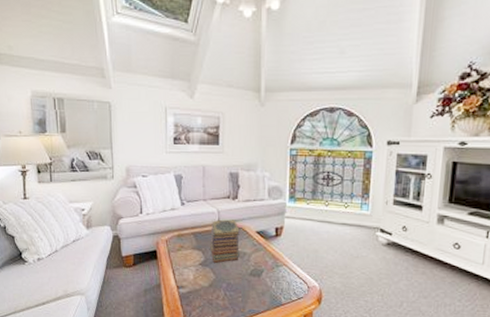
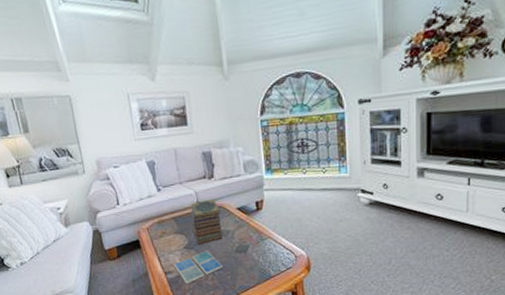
drink coaster: none [188,270,235,301] -> present [174,251,223,285]

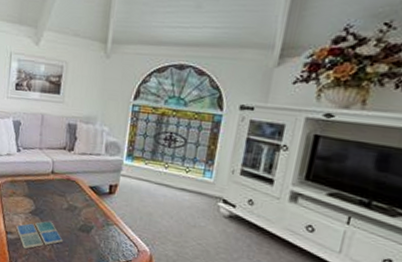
book stack: present [191,199,223,246] -> none [41,170,73,214]

